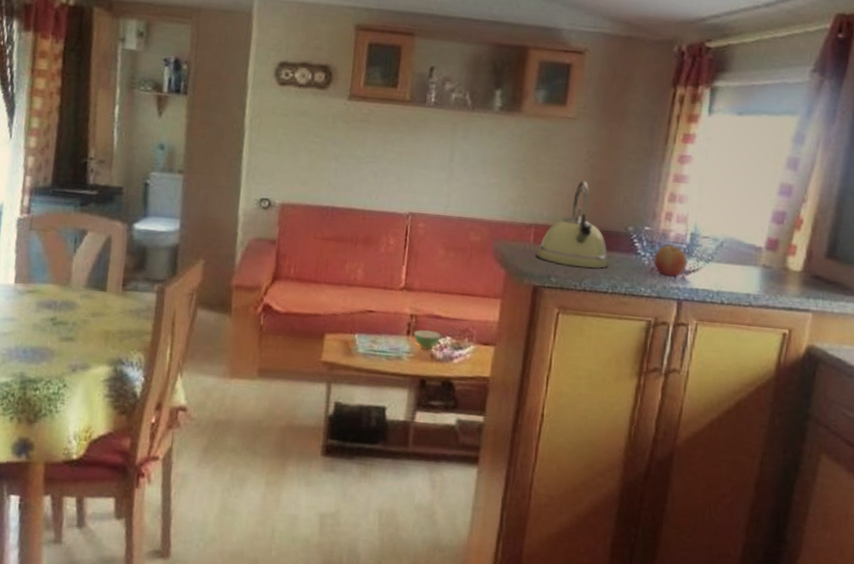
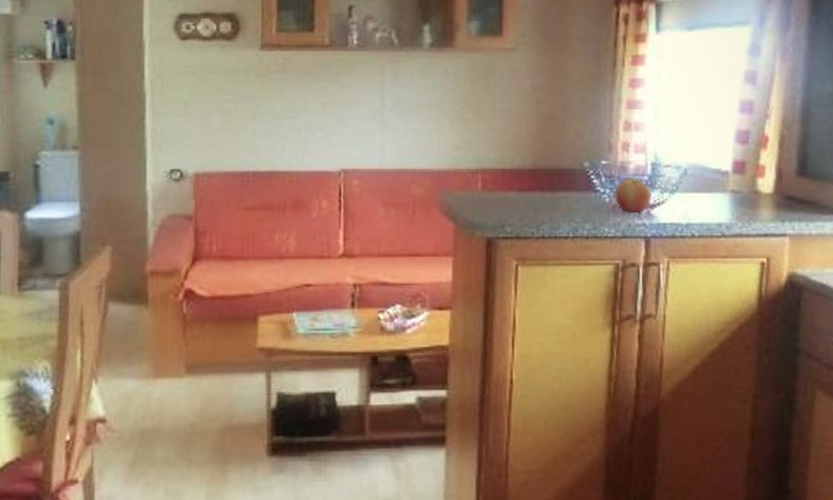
bowl: present [413,329,442,350] -> none [359,299,391,322]
kettle: present [536,180,609,269] -> none [486,115,567,214]

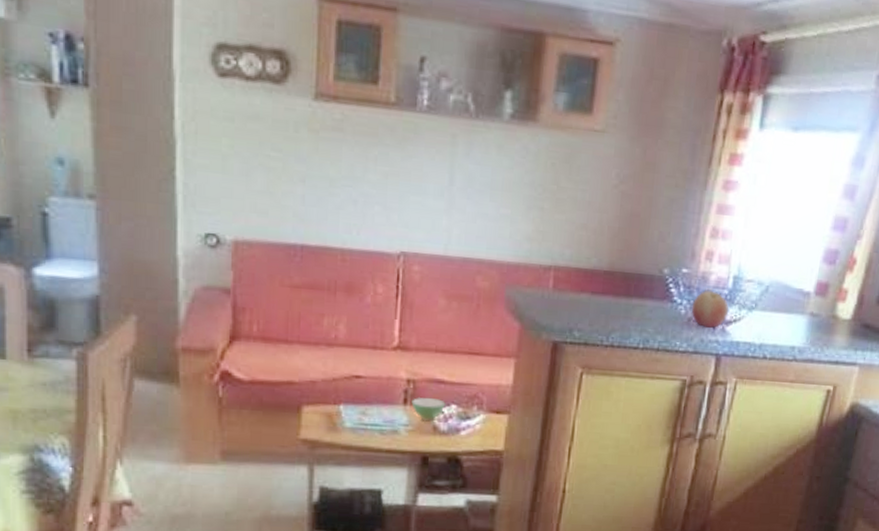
bowl: none [359,299,391,322] -> present [411,397,446,422]

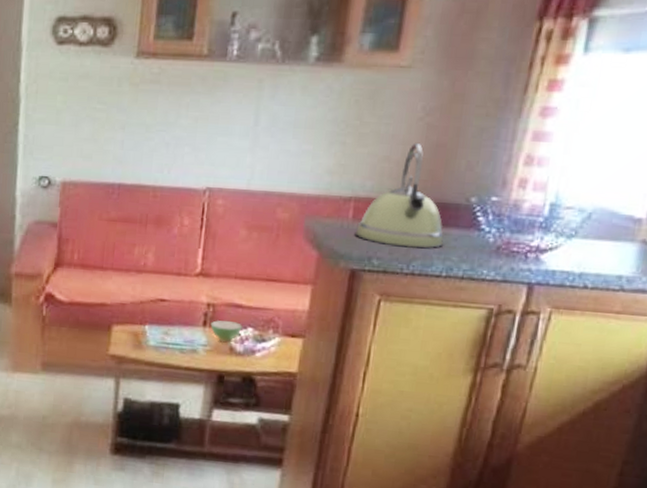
kettle: none [556,210,641,321] -> present [355,142,444,249]
fruit: present [691,291,729,328] -> none [500,218,544,256]

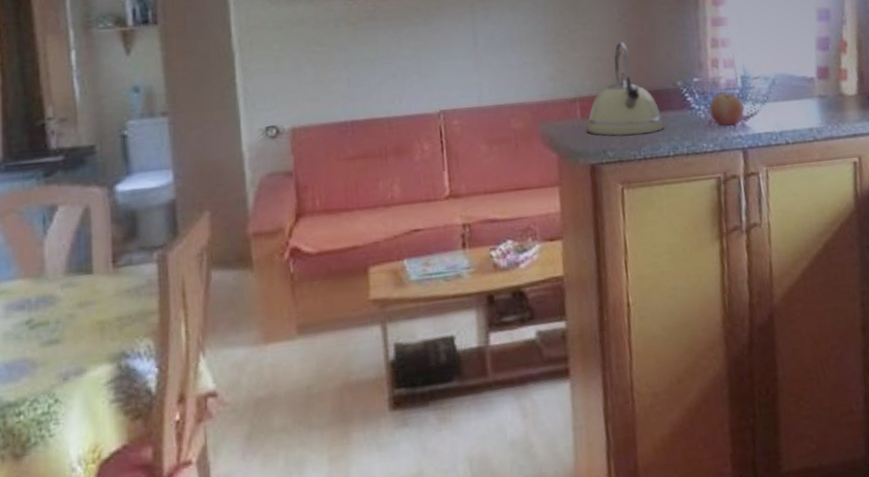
bowl: present [210,320,243,343] -> none [469,237,502,261]
fruit: none [500,218,544,256] -> present [709,93,745,126]

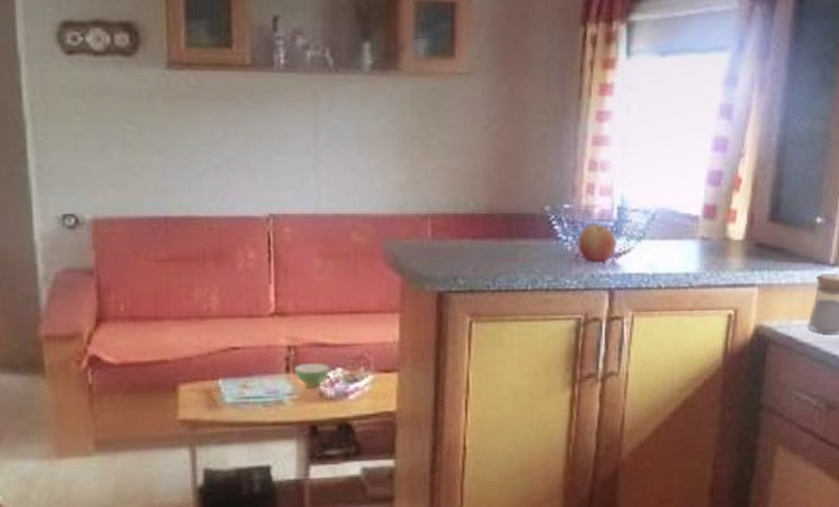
bowl: none [469,237,502,261] -> present [294,362,331,388]
kettle: present [586,41,665,137] -> none [436,152,526,264]

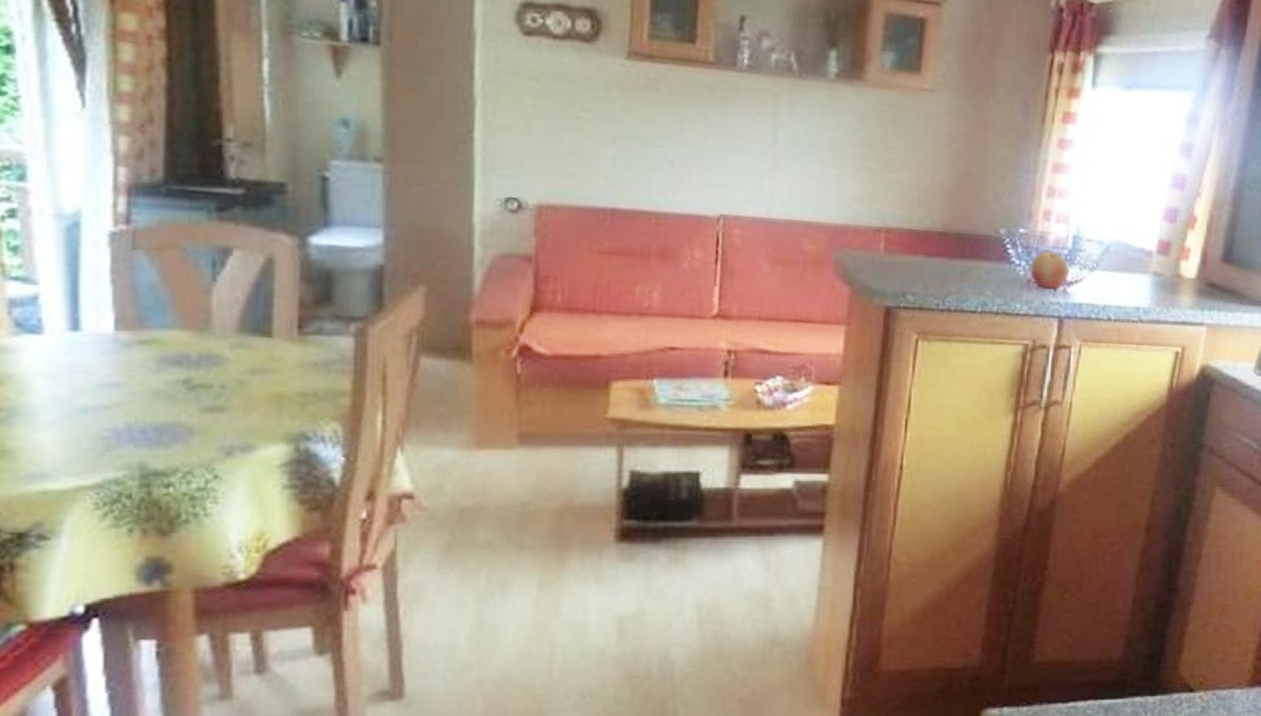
bowl: present [294,362,331,388] -> none [733,368,770,395]

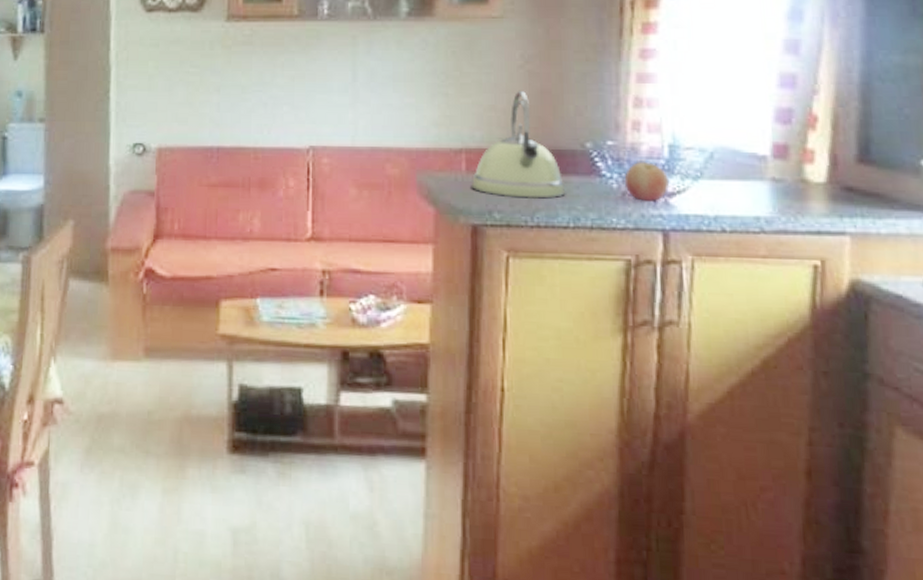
kettle: none [887,170,977,284] -> present [471,90,566,200]

